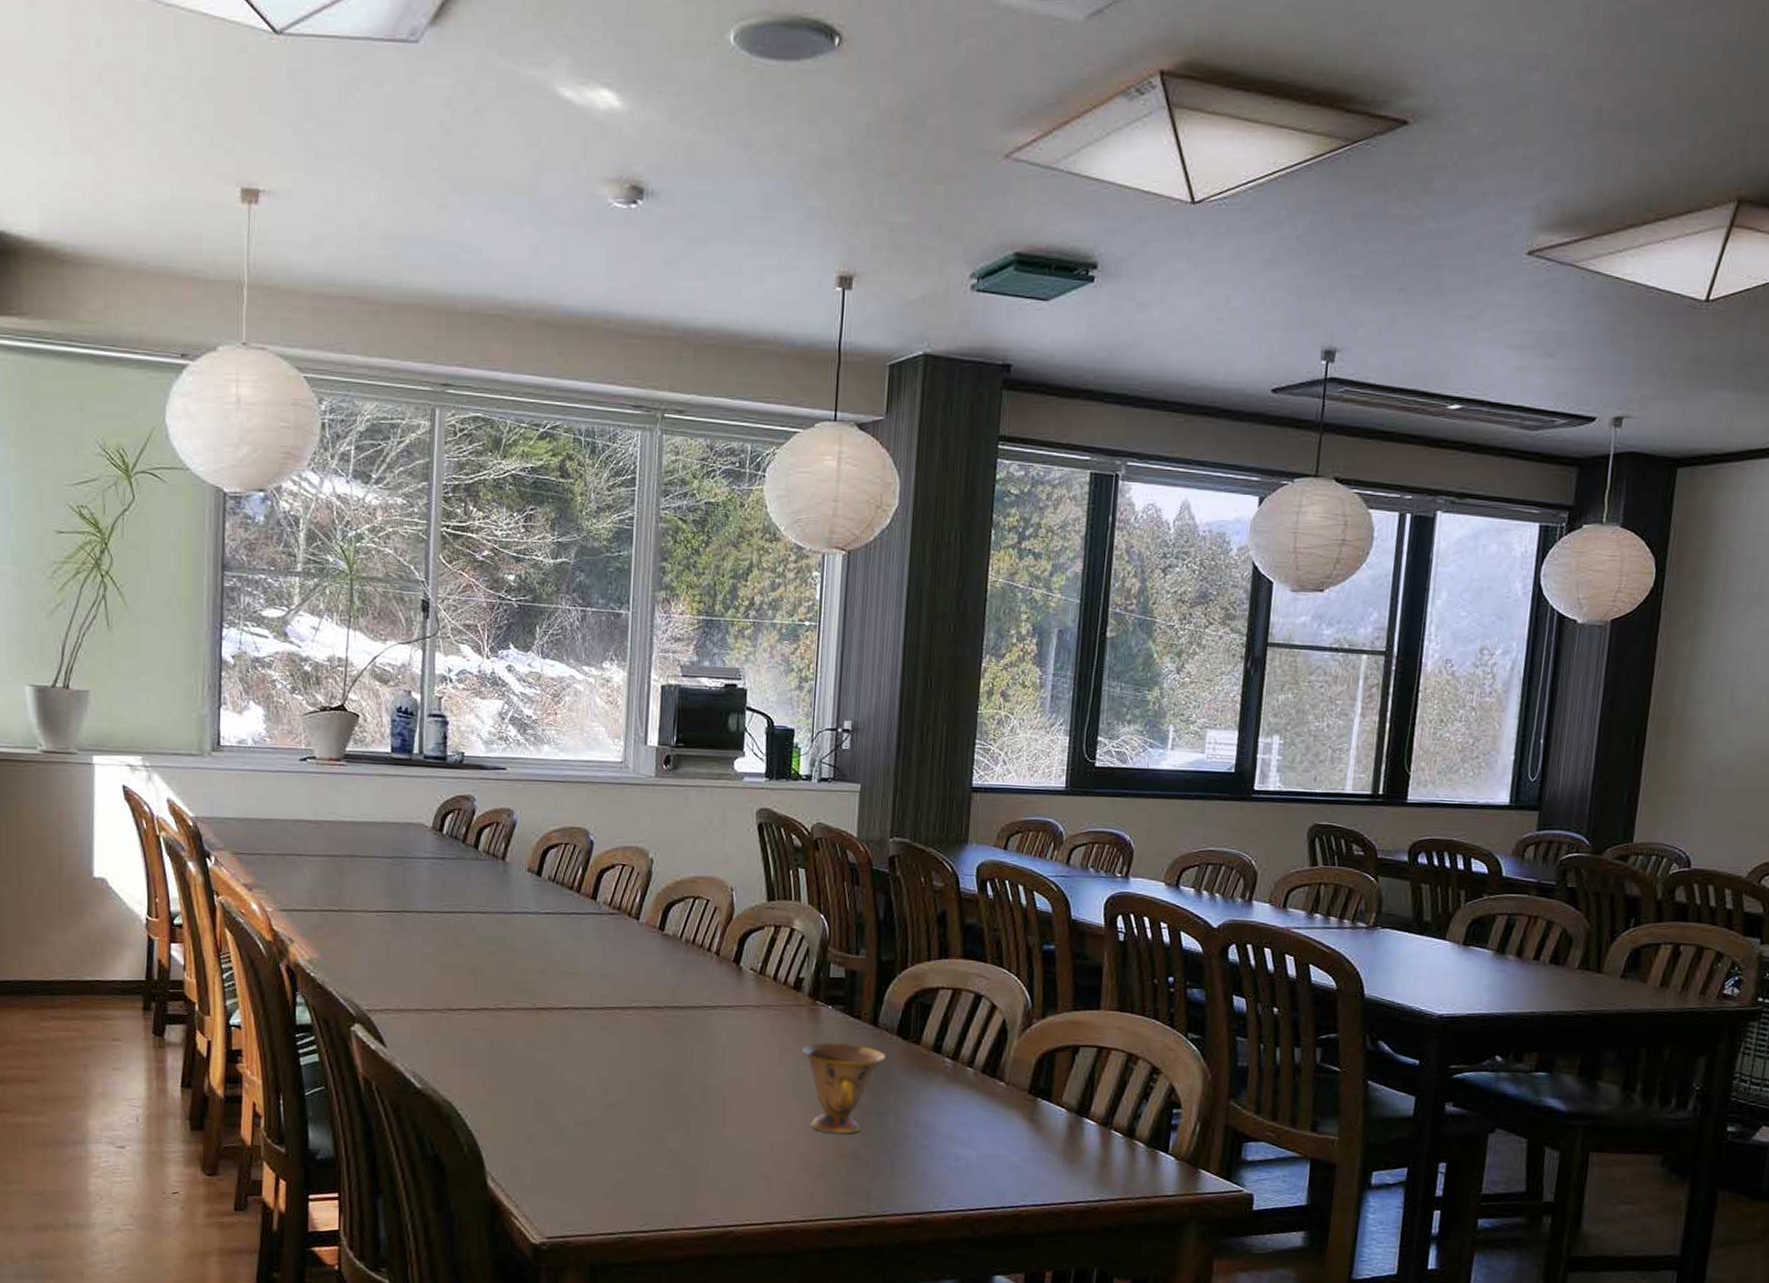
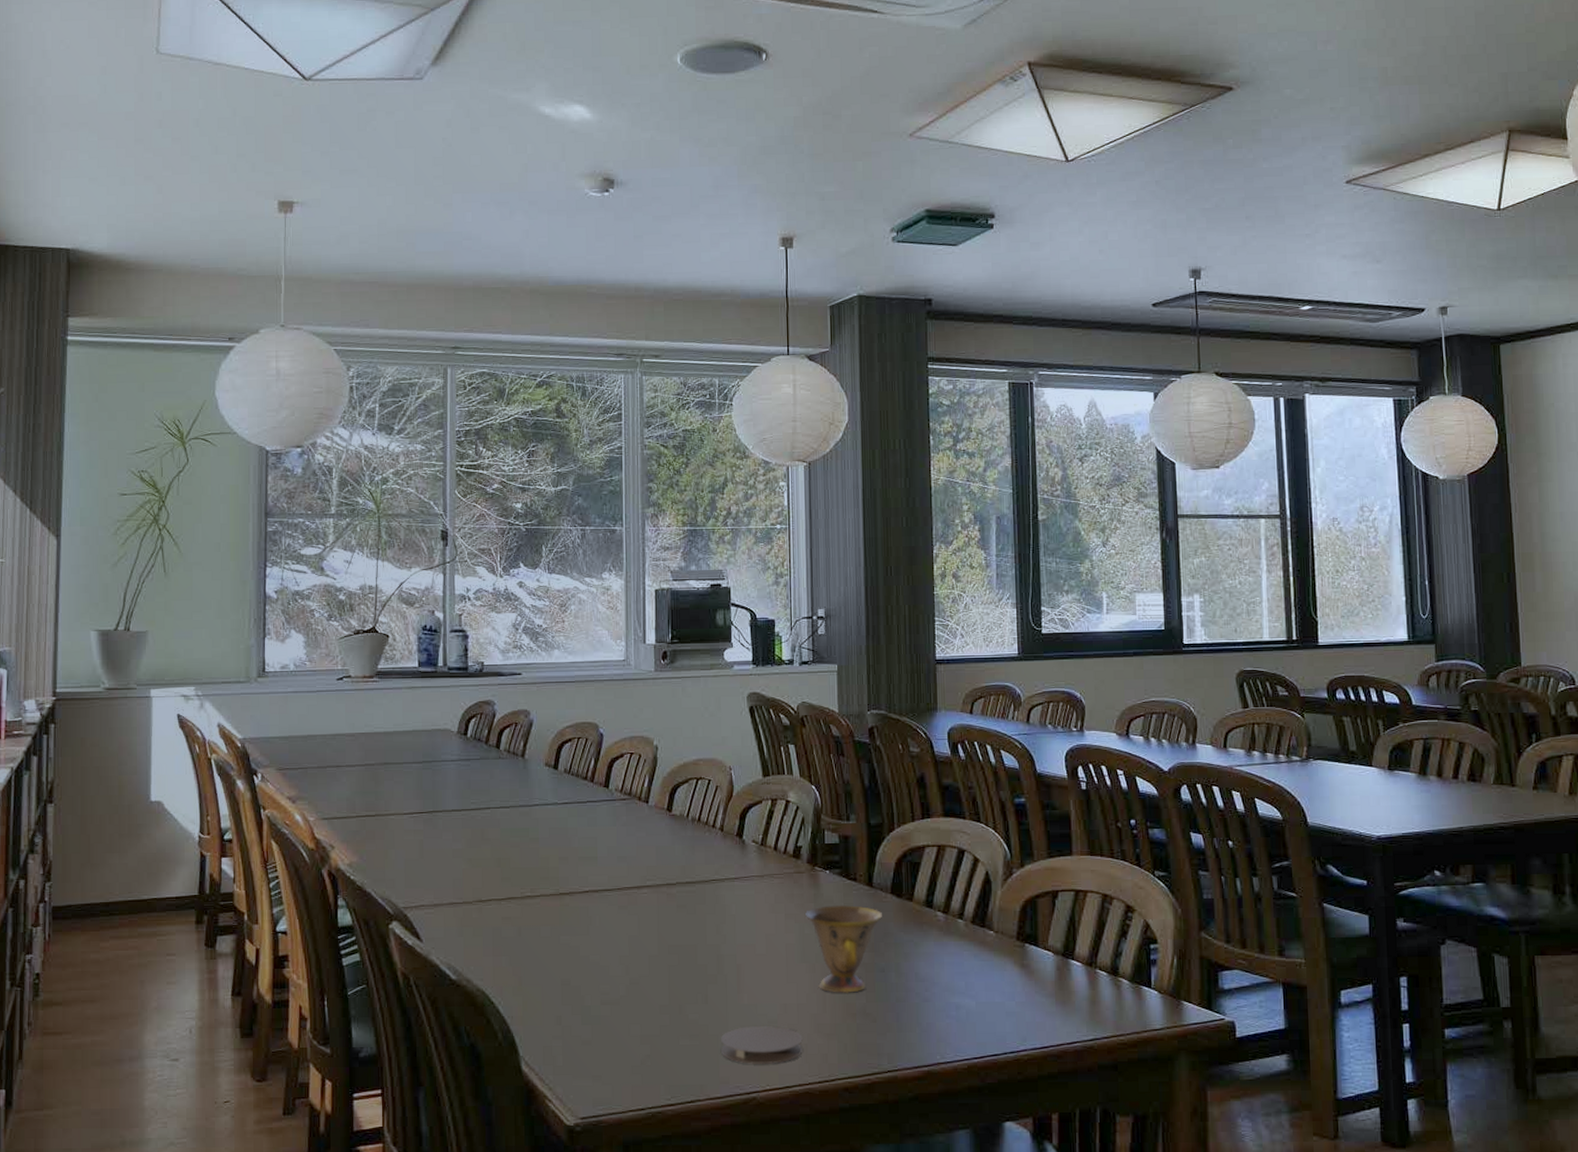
coaster: none [699,1159,788,1199] -> present [720,1026,803,1064]

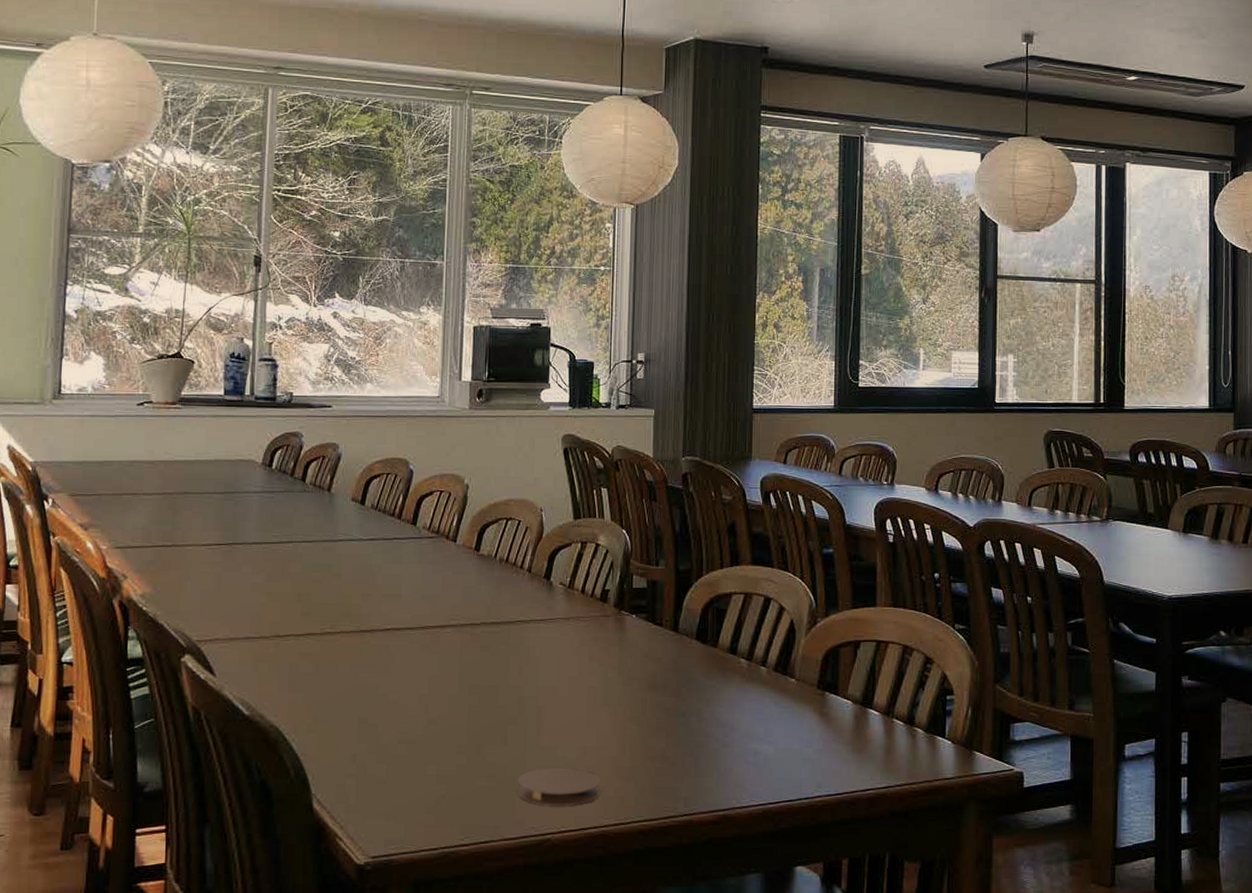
teacup: present [805,904,882,993] -> none [610,649,686,737]

